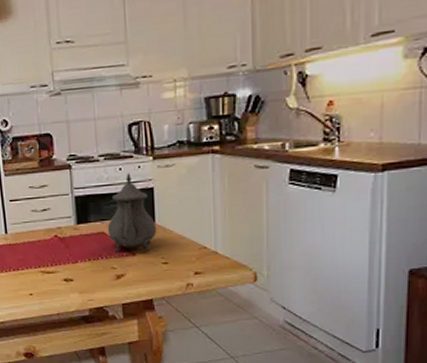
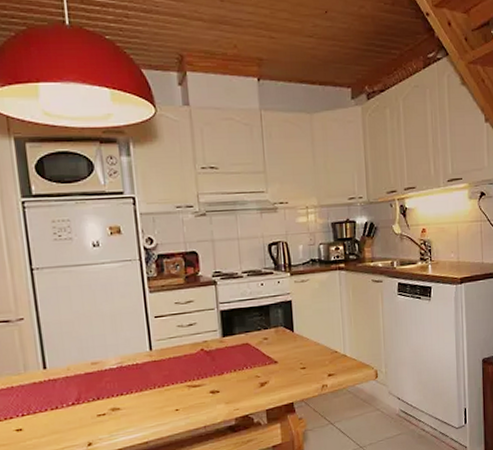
teapot: present [107,173,157,252] -> none [251,288,296,361]

